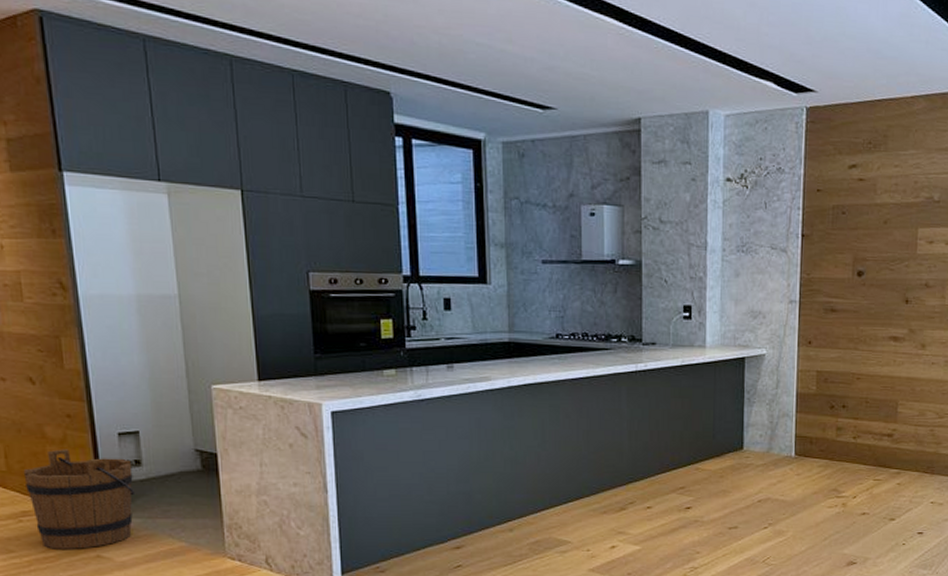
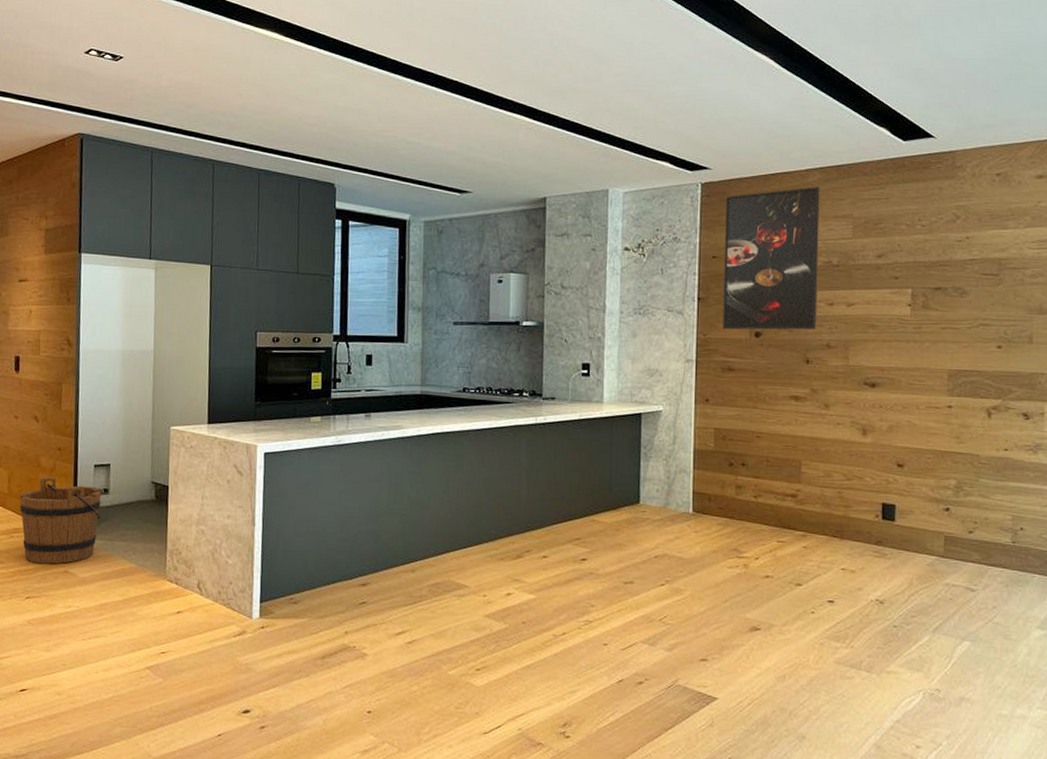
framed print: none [826,115,925,269] -> present [722,187,820,330]

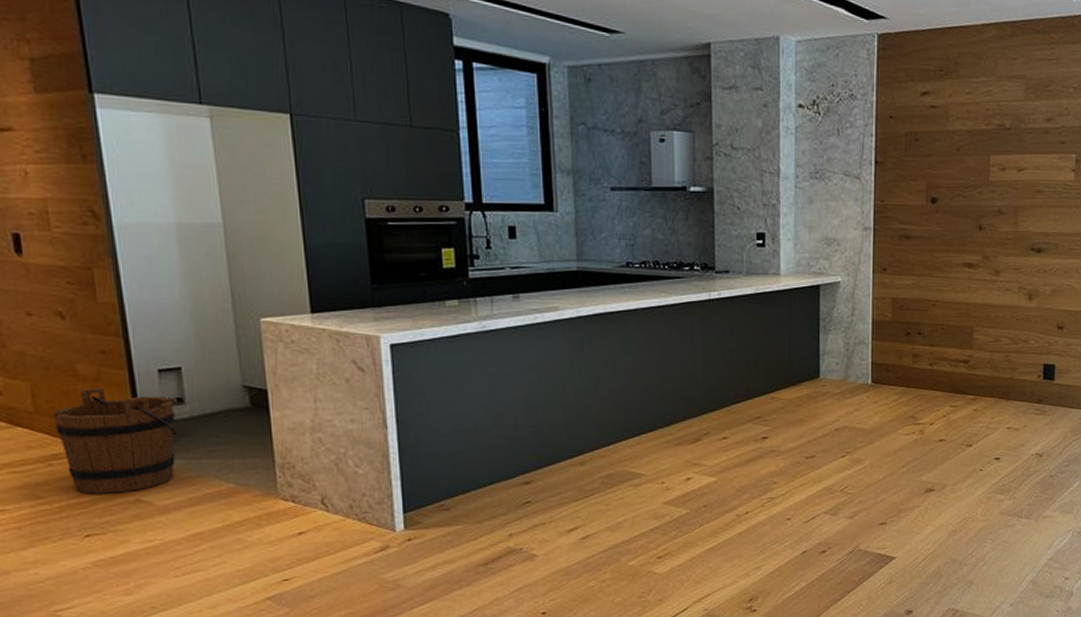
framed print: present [722,187,820,330] -> none [899,43,995,196]

